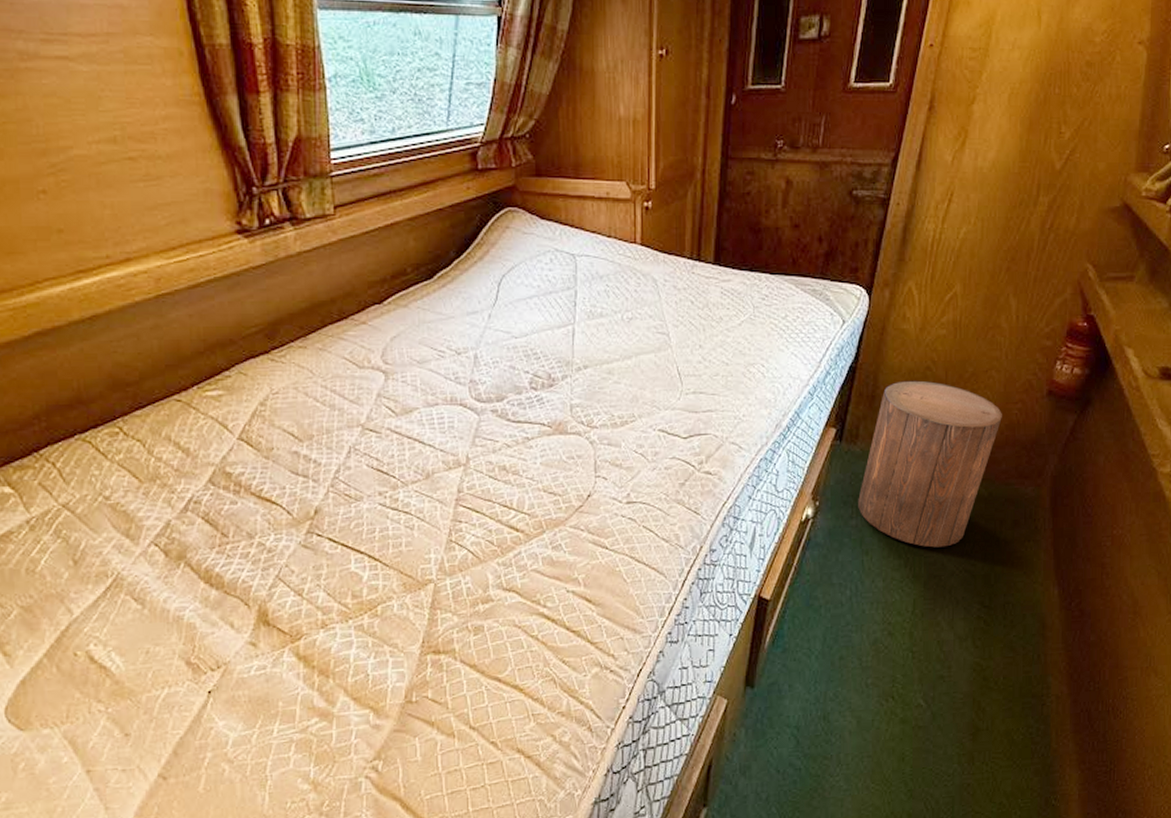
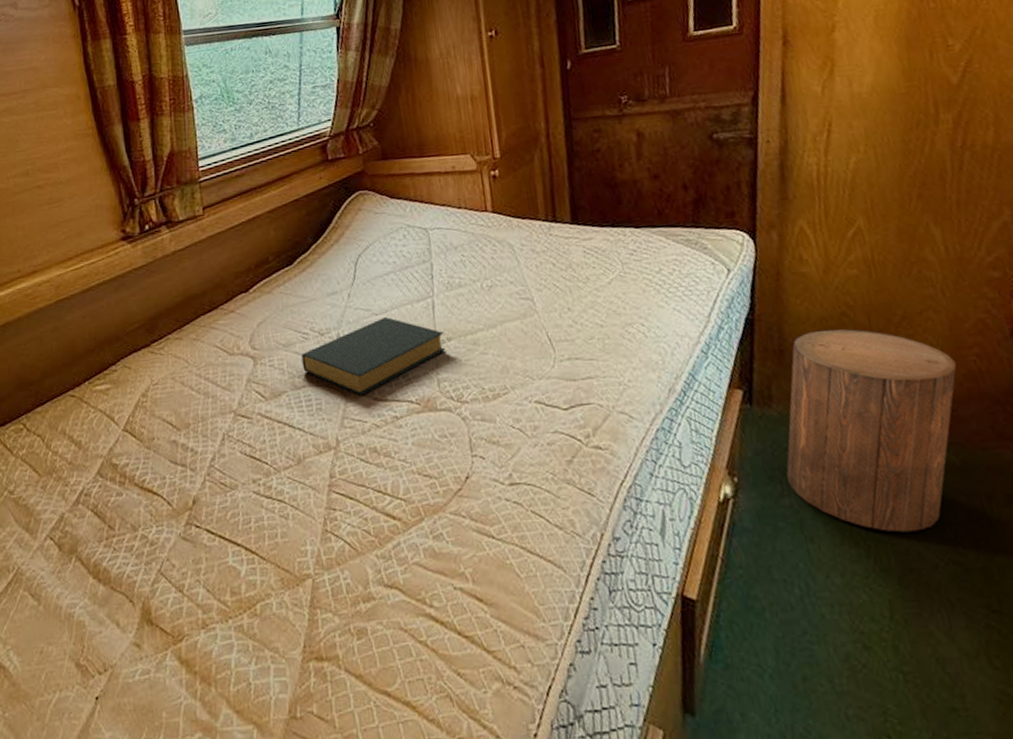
hardback book: none [436,340,582,416] -> present [301,316,446,395]

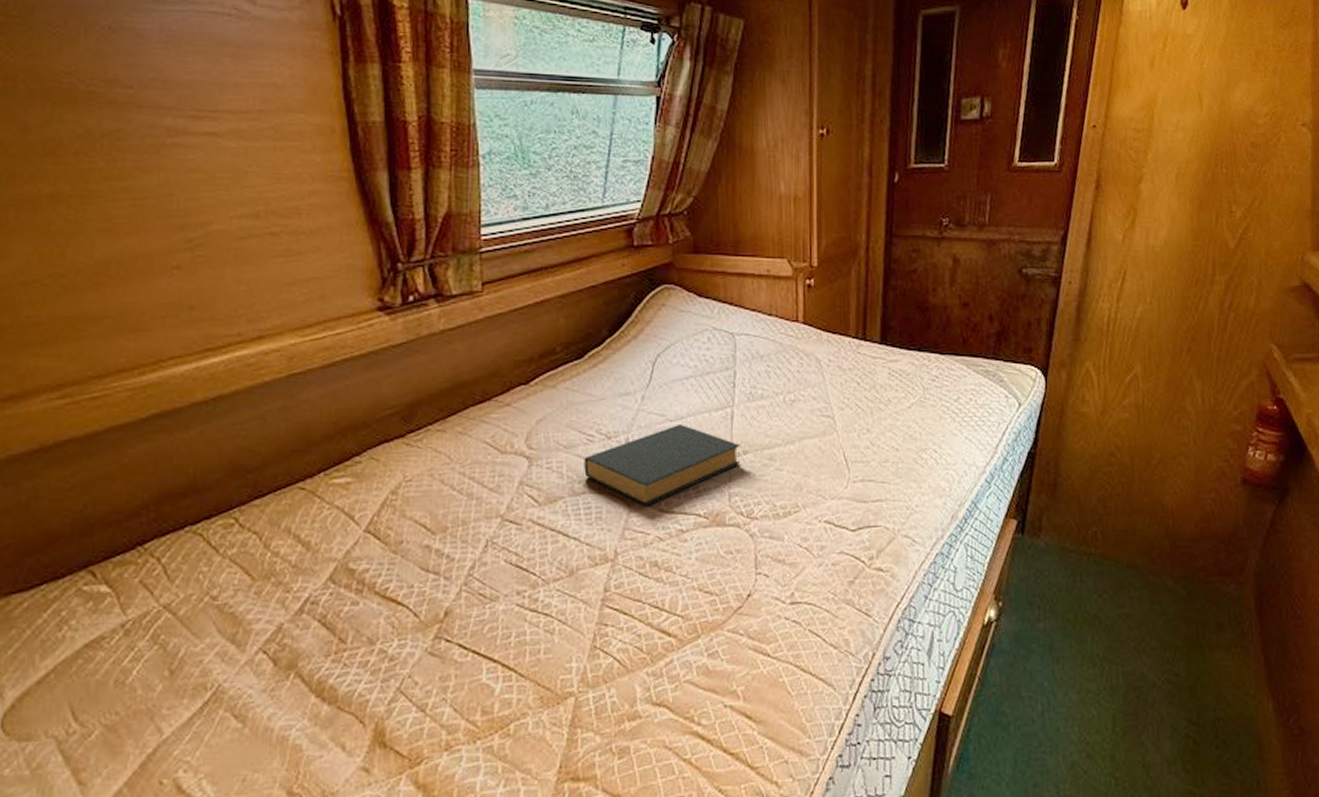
stool: present [786,329,957,533] -> none [1045,467,1195,655]

